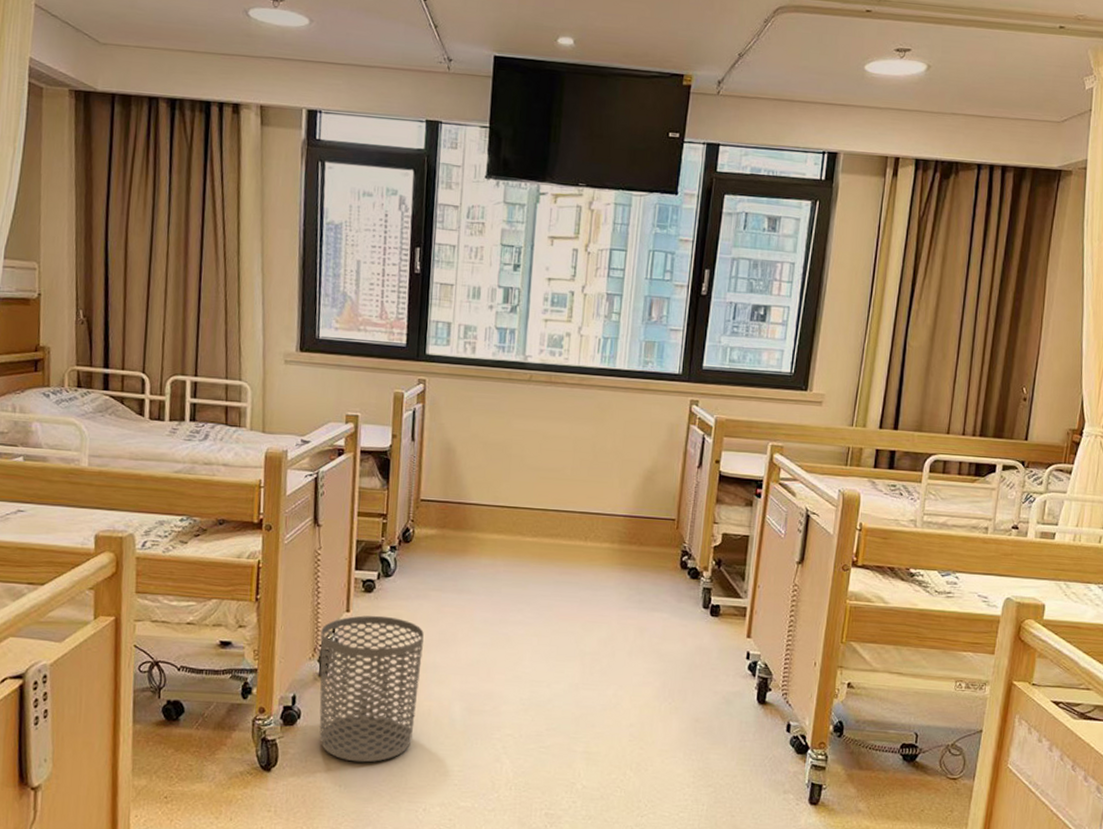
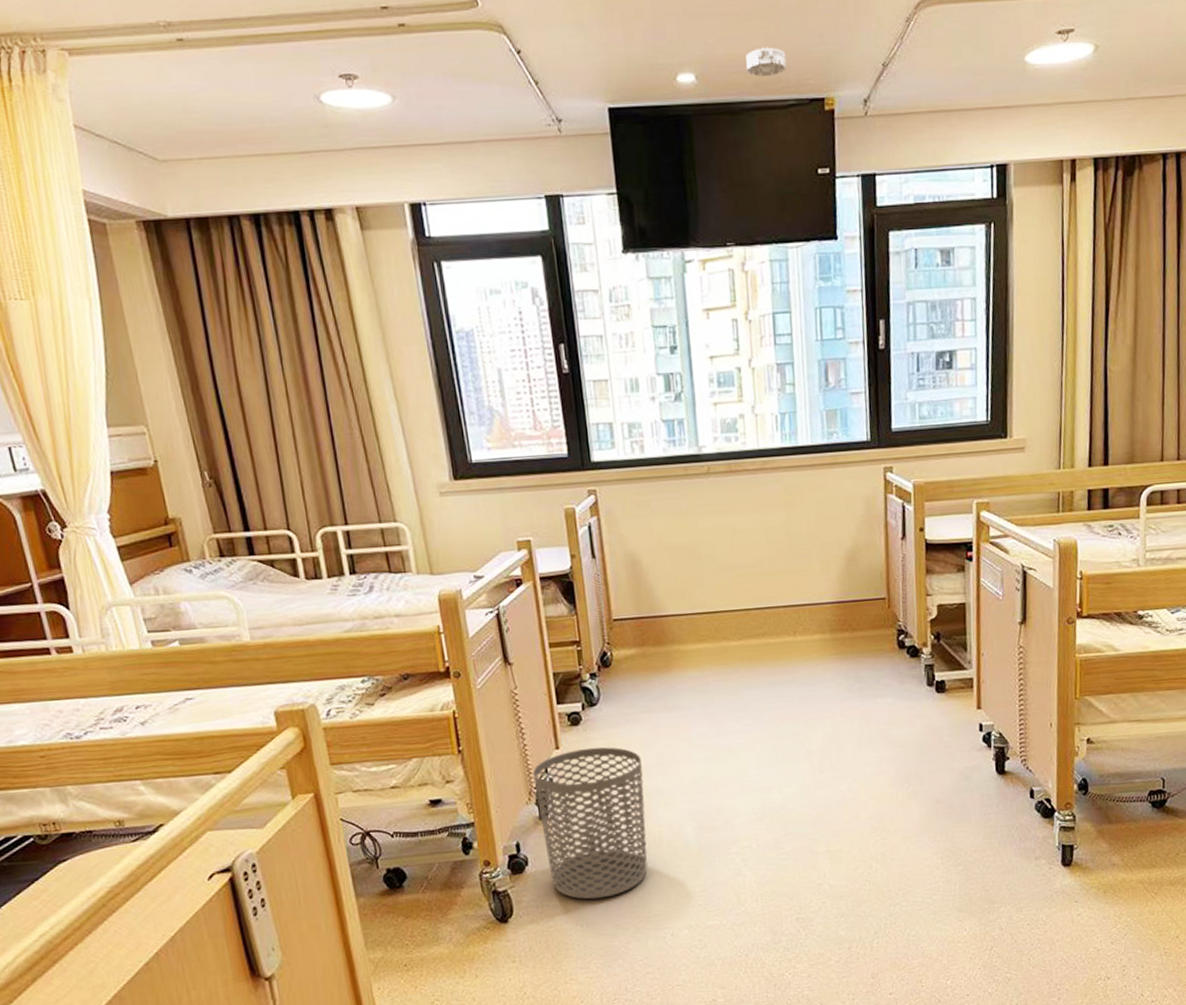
smoke detector: none [620,25,655,50] -> present [746,47,786,76]

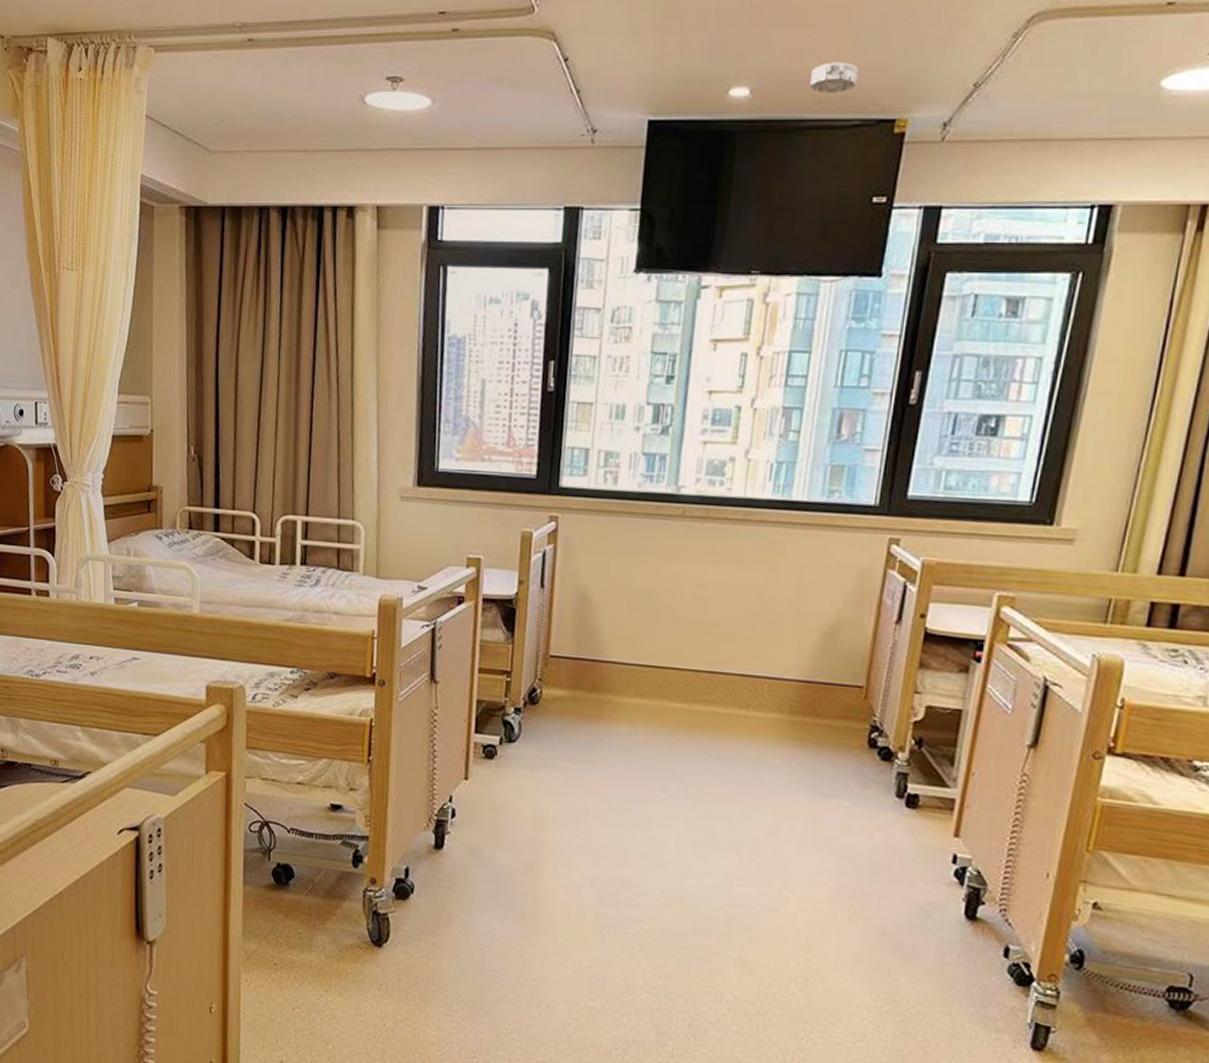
waste bin: present [533,747,648,900] -> none [433,784,551,948]

